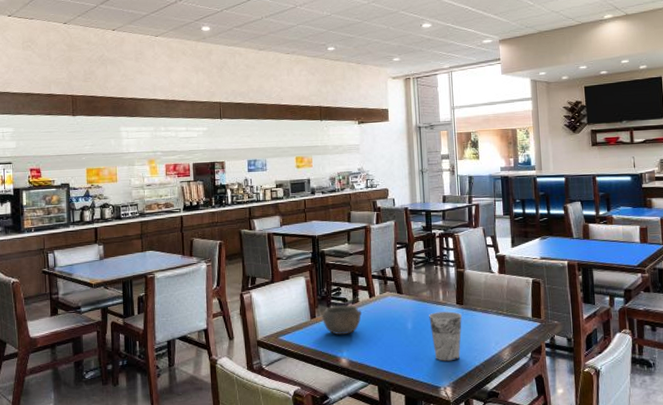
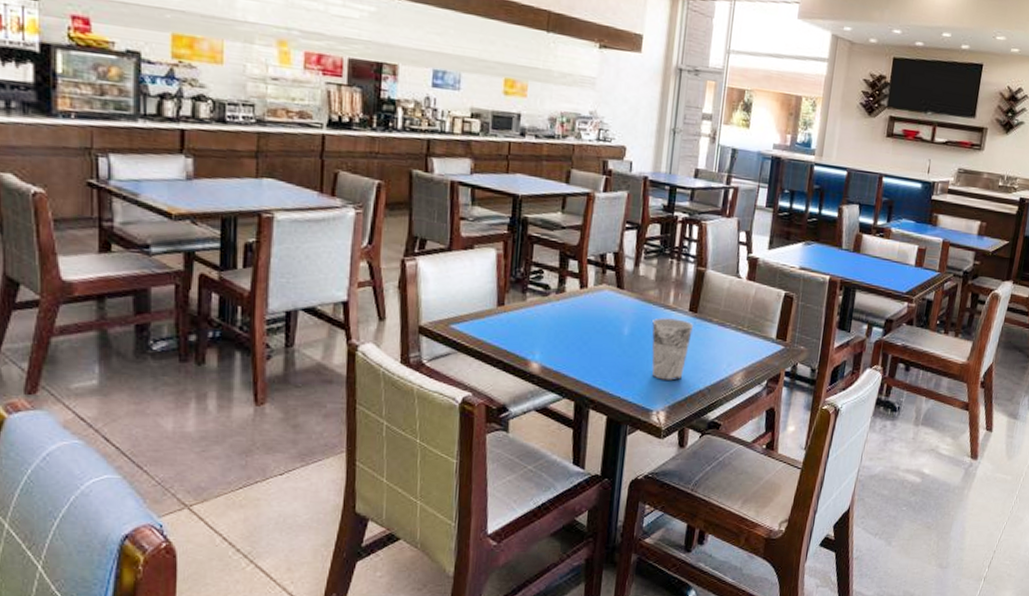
bowl: present [321,305,361,335] -> none [512,293,567,332]

